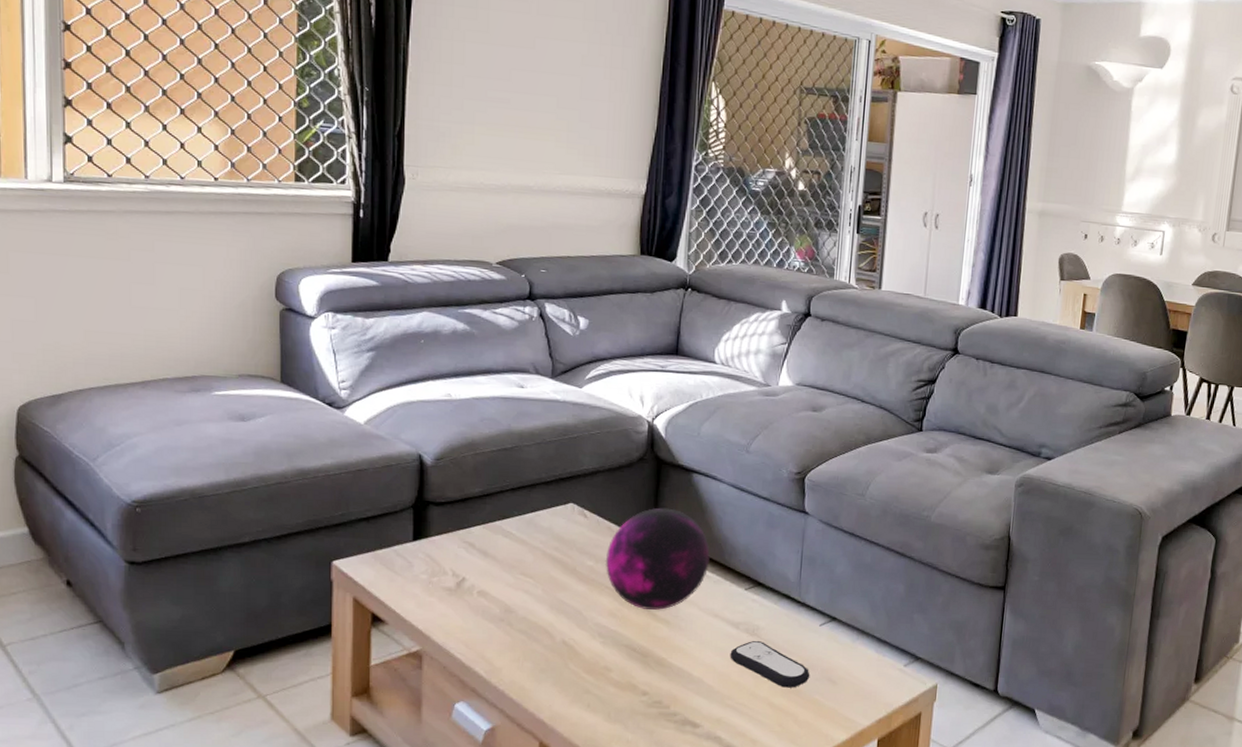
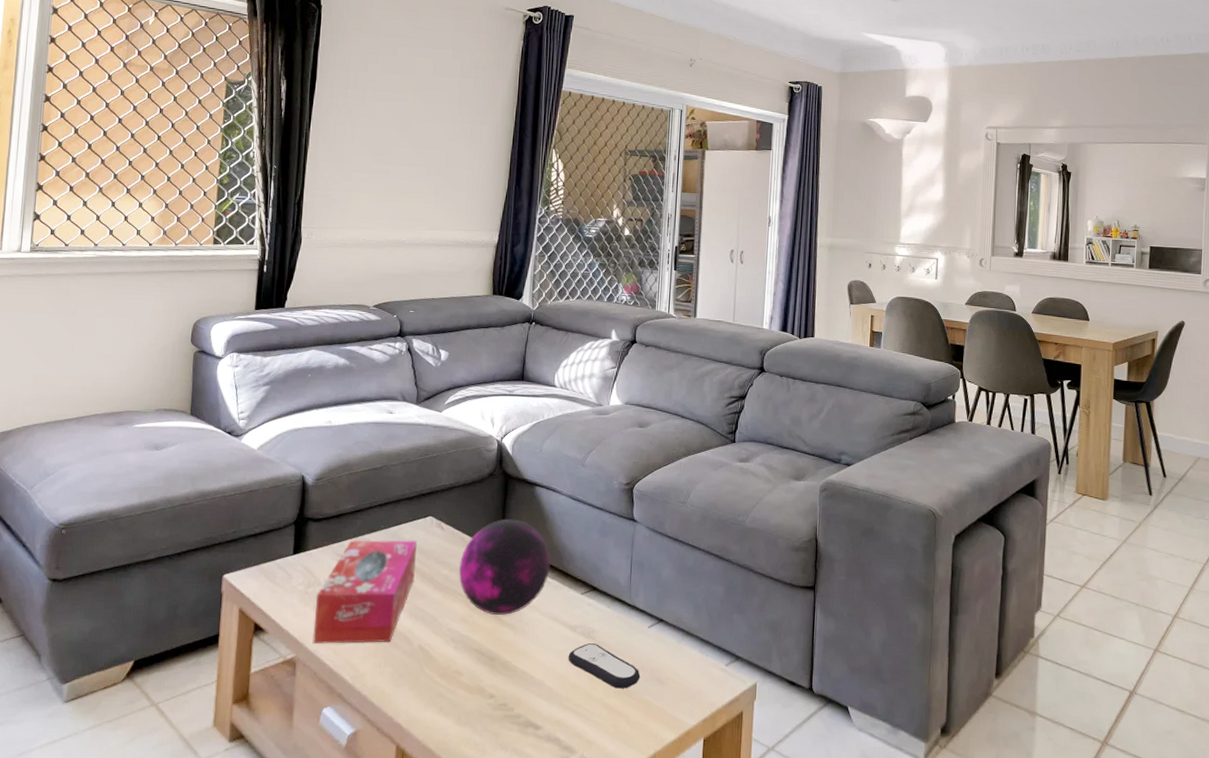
tissue box: none [440,527,557,637] -> present [312,540,417,644]

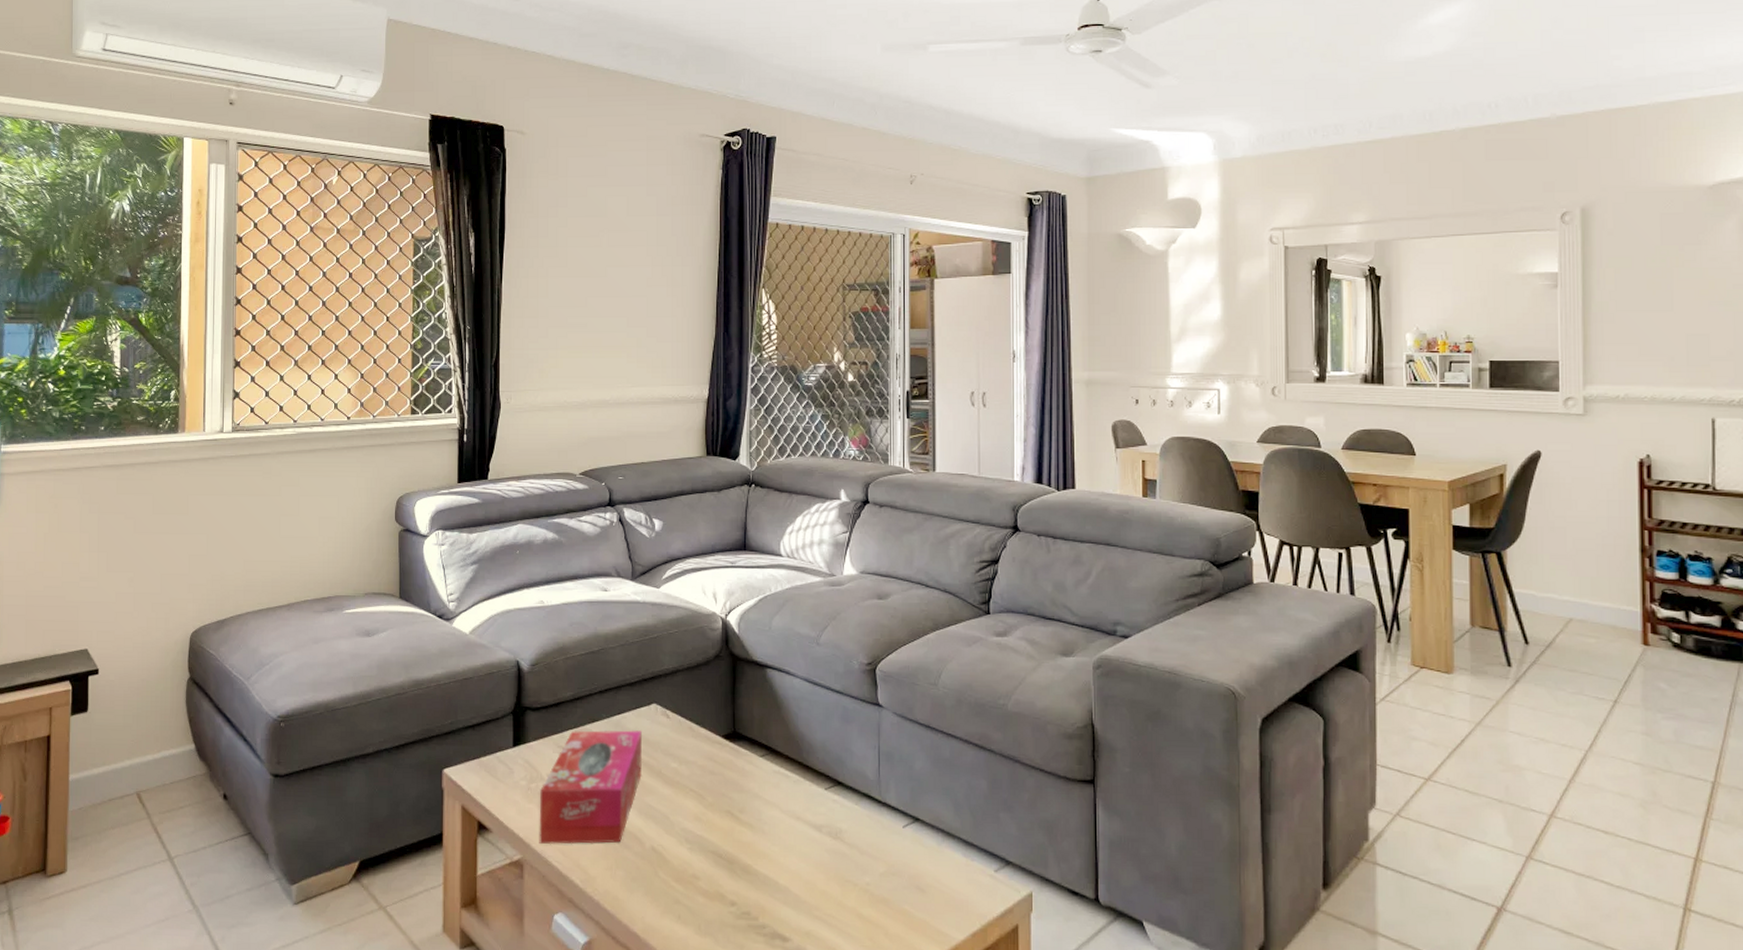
decorative orb: present [458,518,551,615] -> none [688,705,788,813]
remote control: present [568,642,641,689] -> none [814,844,897,897]

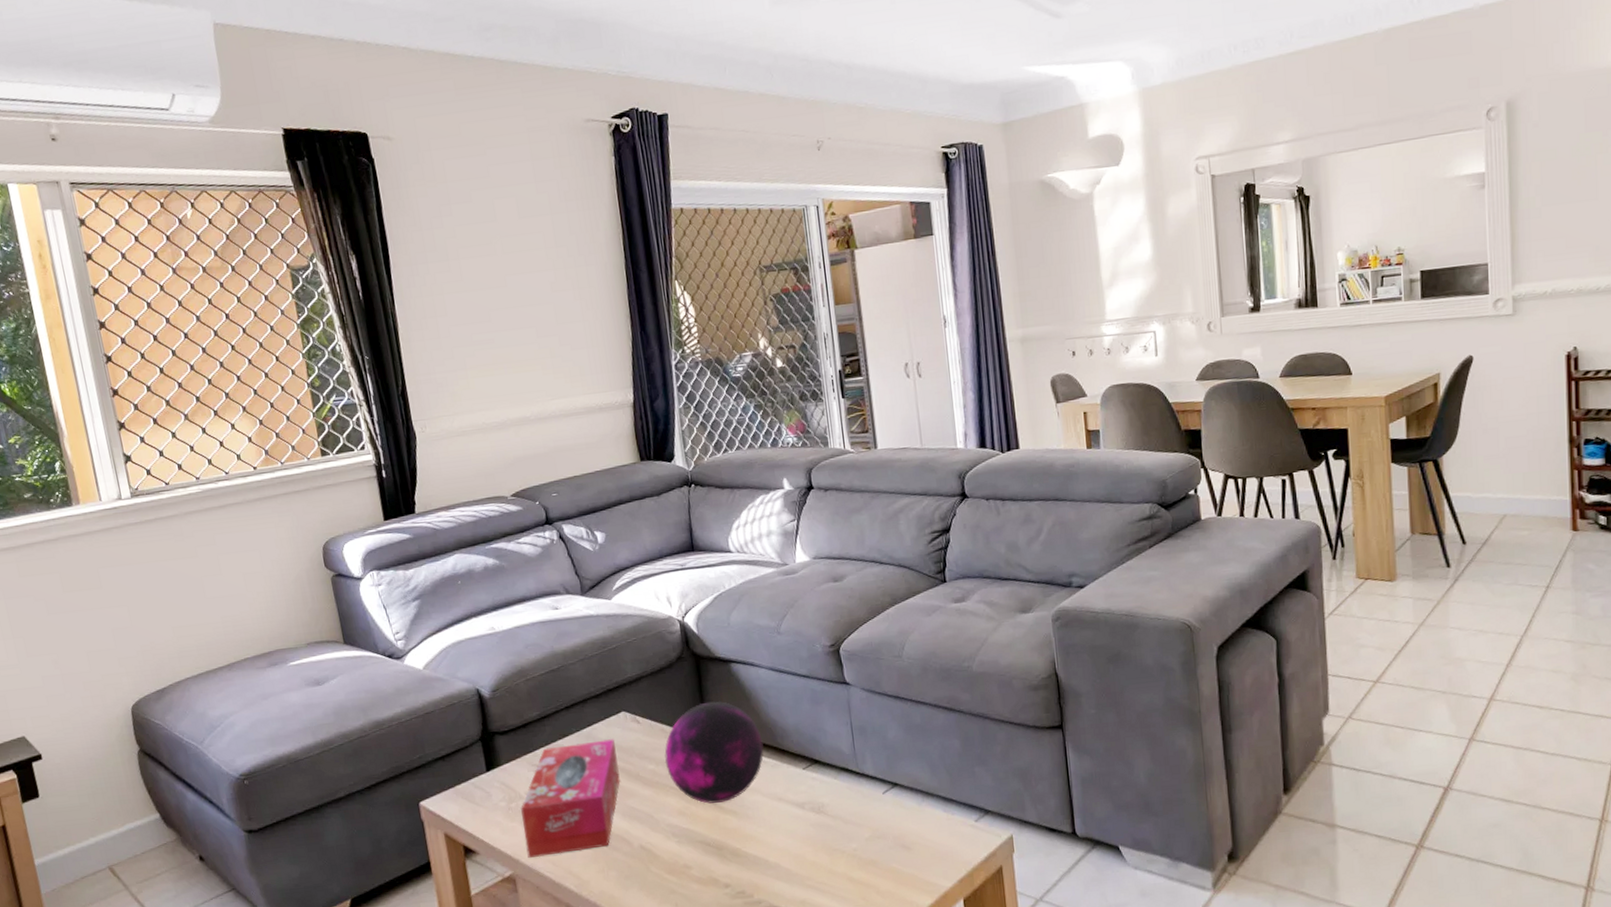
decorative orb: none [688,705,788,813] -> present [664,700,764,804]

